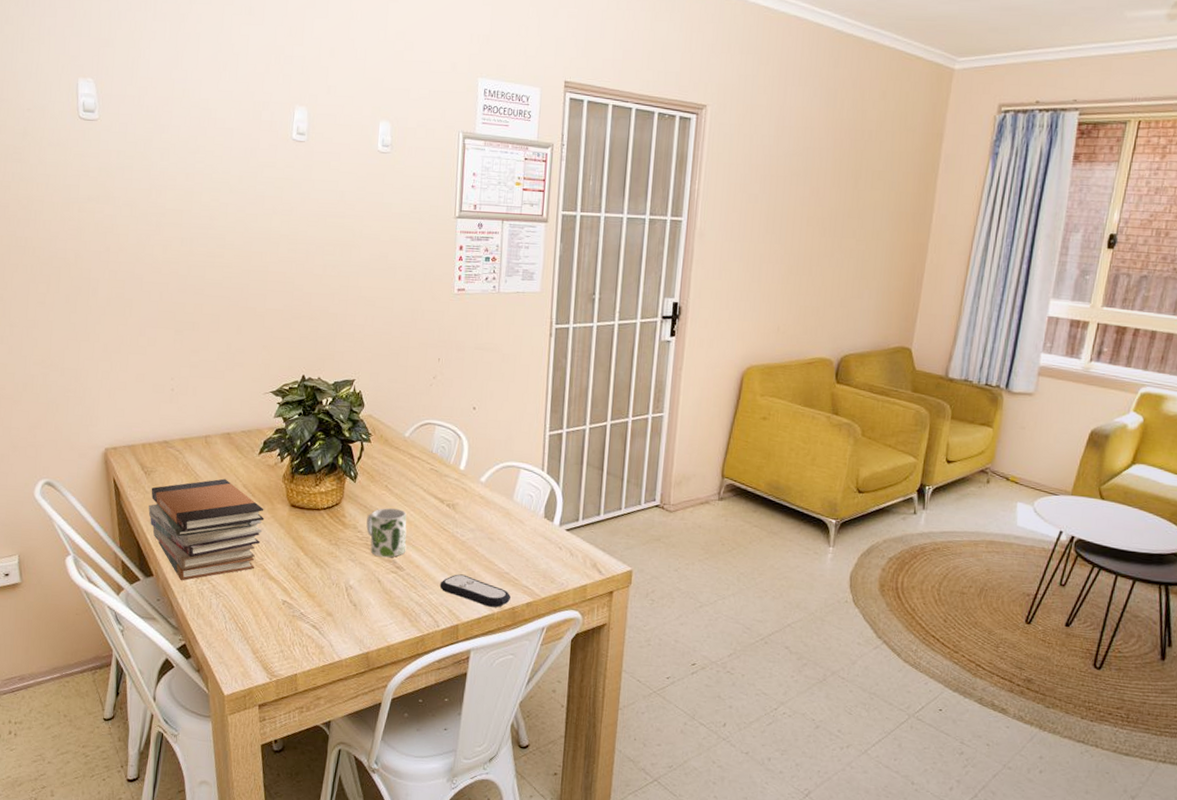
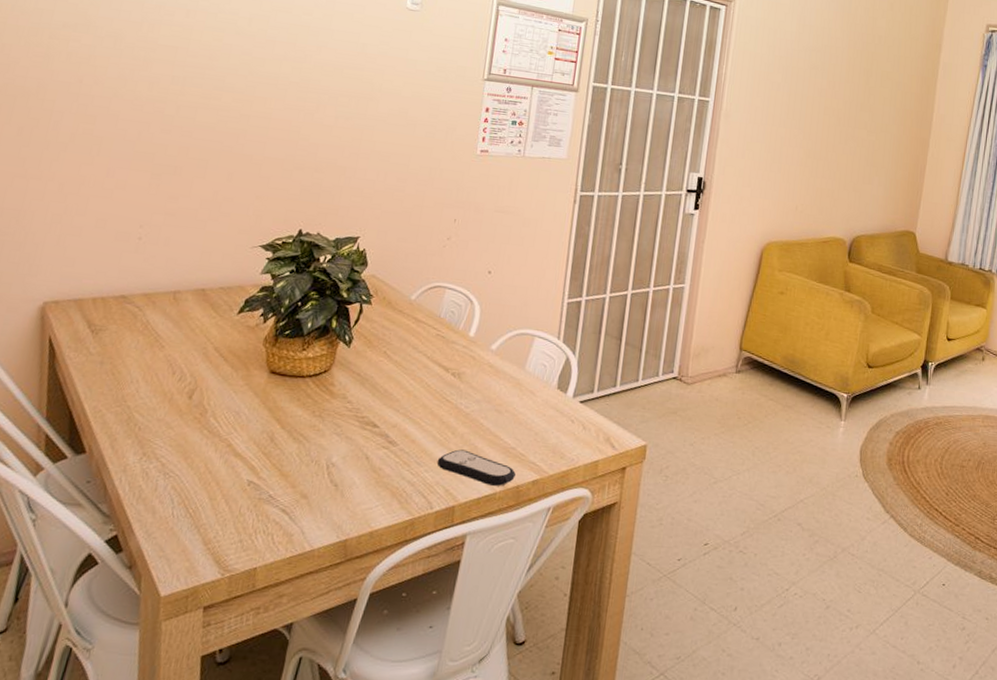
book stack: present [148,478,265,581] -> none [89,340,237,459]
mug: present [366,508,407,558] -> none [357,376,406,431]

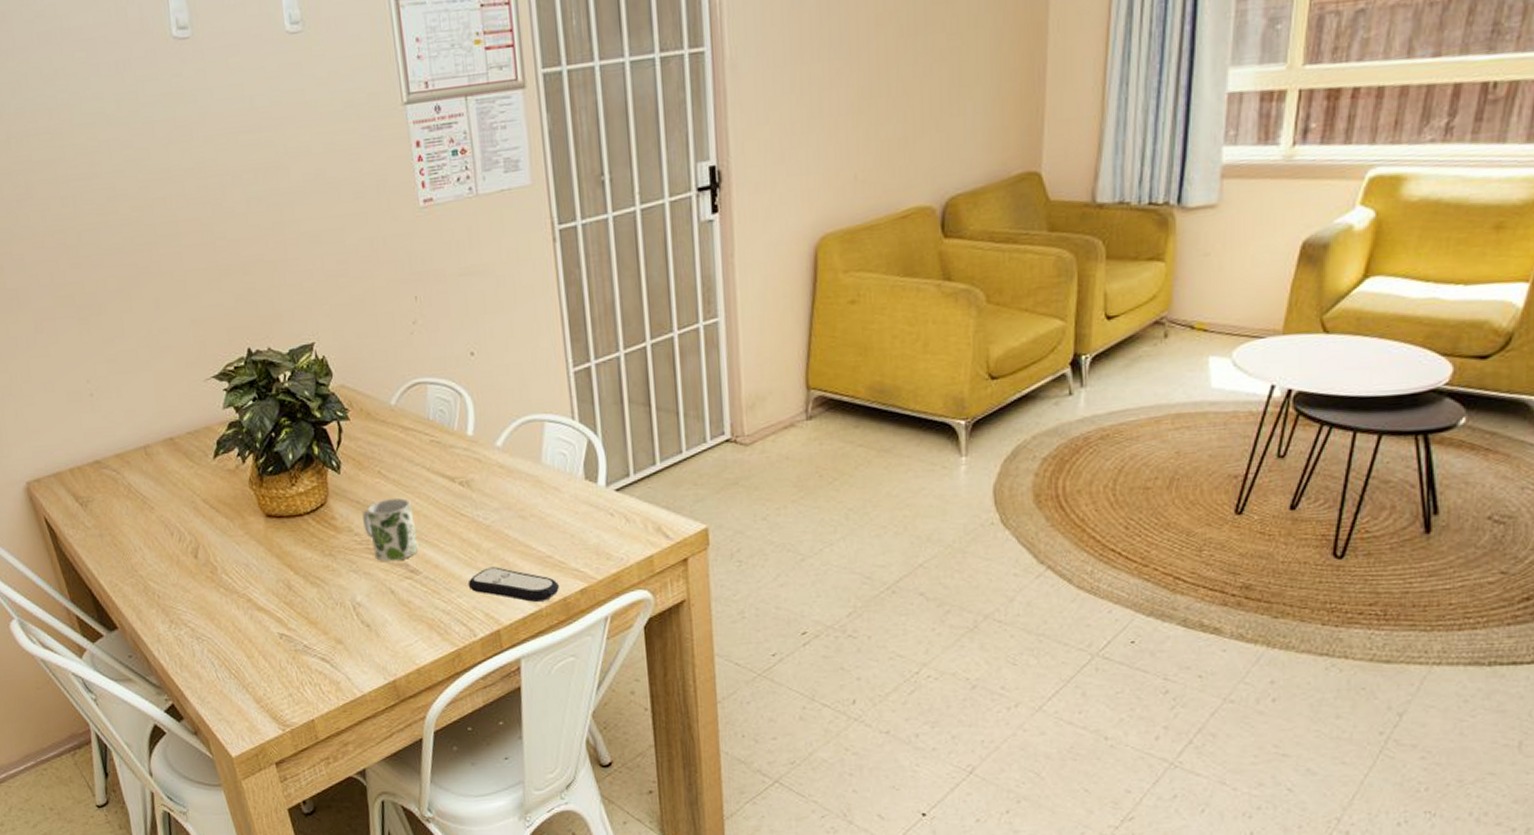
mug: none [357,376,406,431] -> present [362,498,419,562]

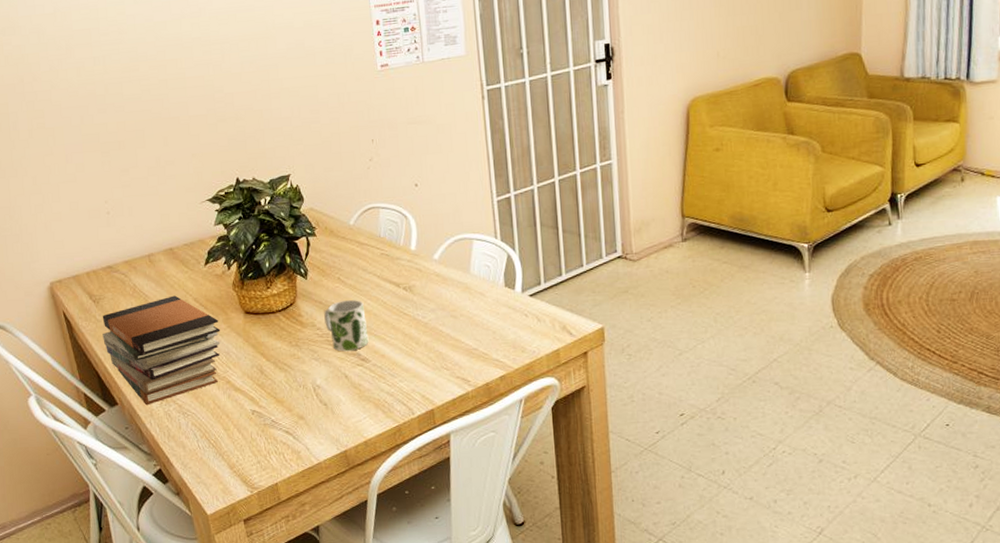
book stack: none [92,496,238,630] -> present [102,295,221,406]
remote control: present [468,567,559,602] -> none [408,357,483,386]

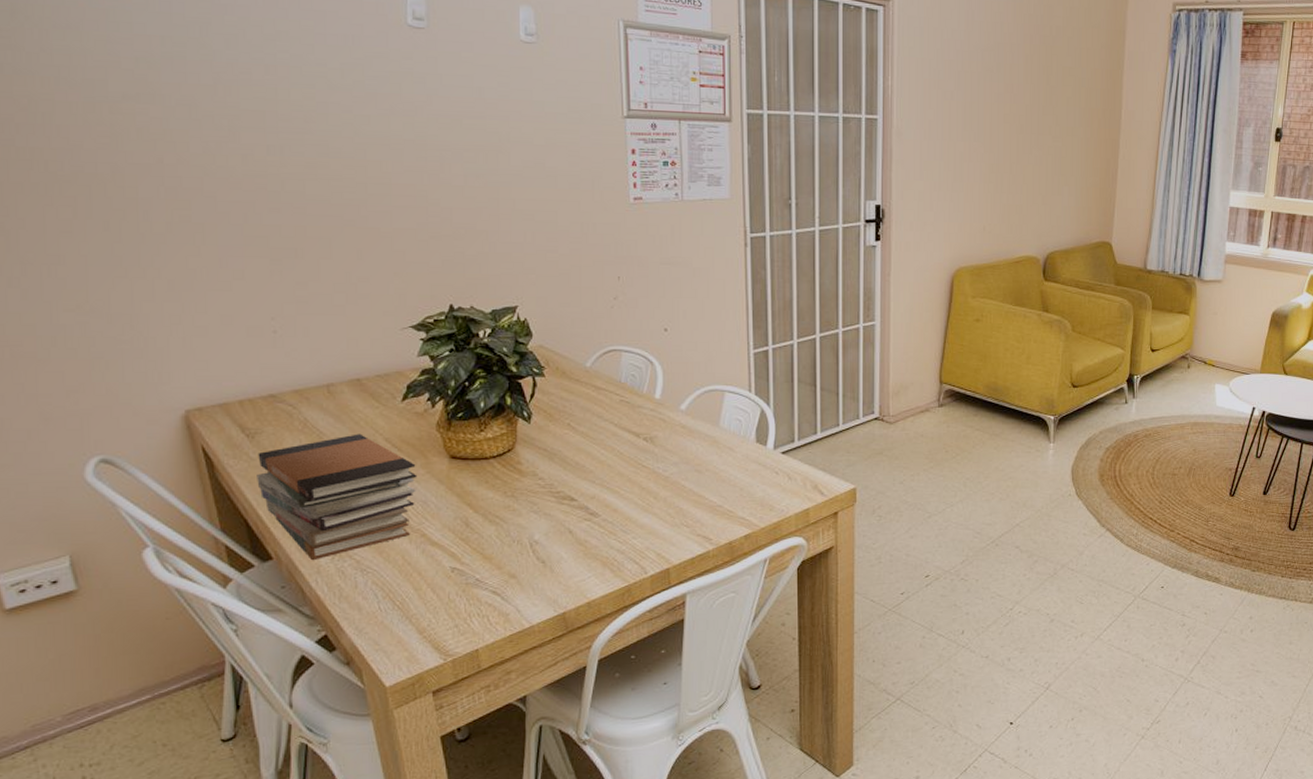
mug: present [324,300,369,352] -> none [548,449,600,505]

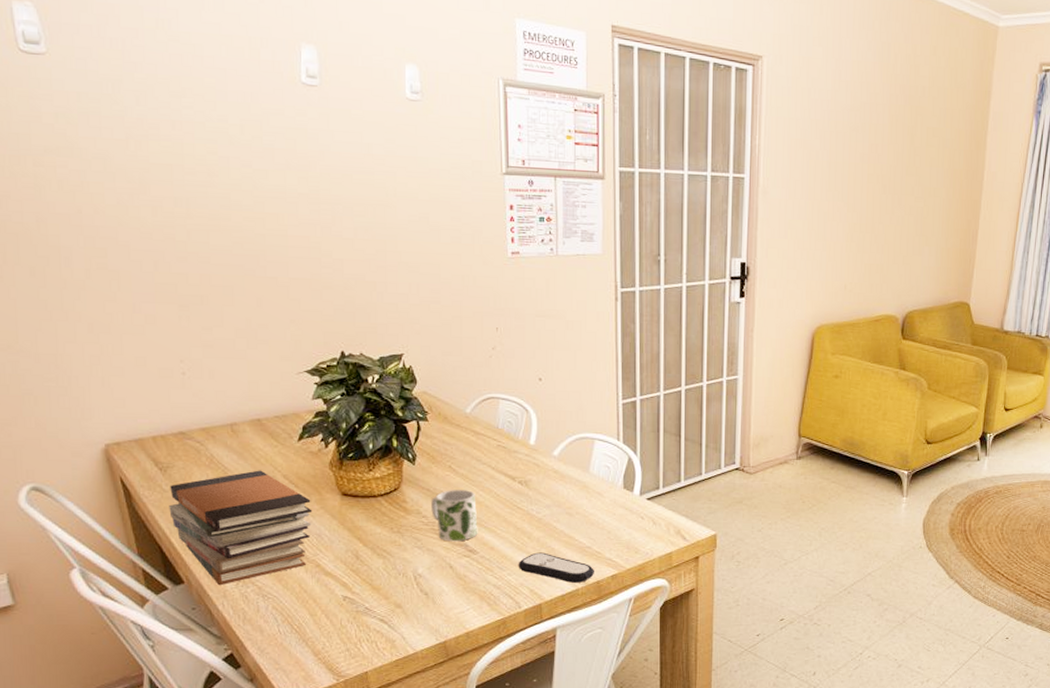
mug: none [548,449,600,505] -> present [431,490,478,542]
remote control: none [643,513,726,544] -> present [518,552,594,583]

